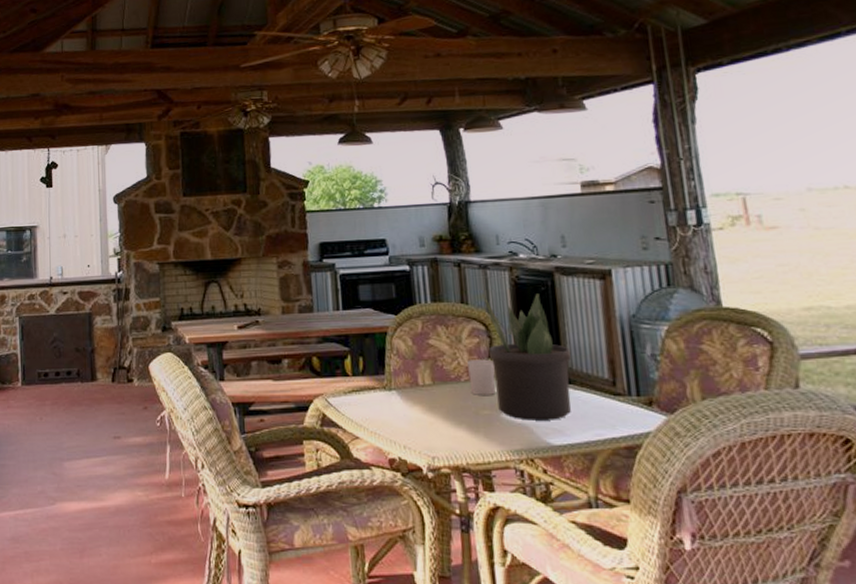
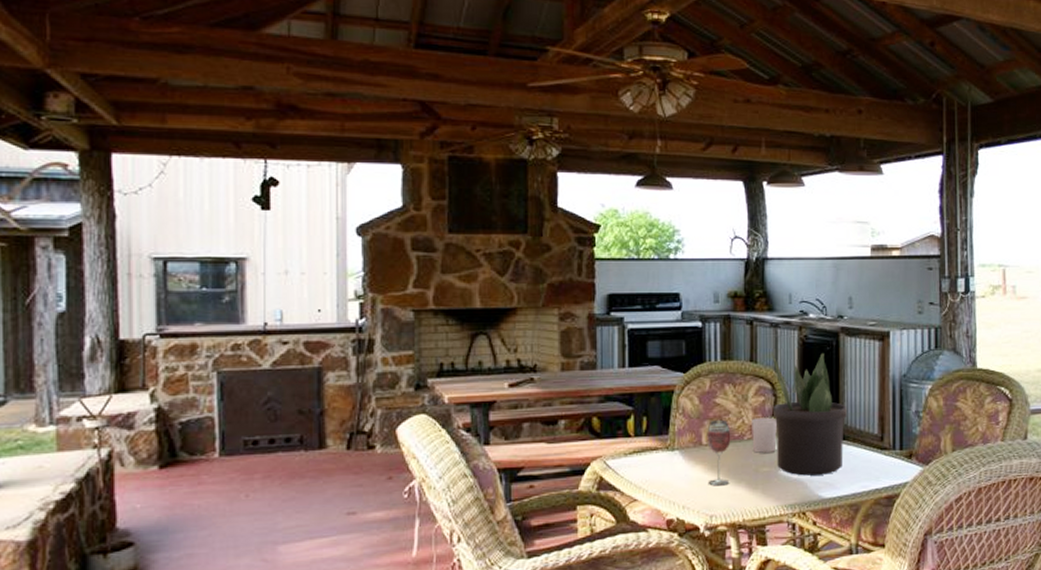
wineglass: none [422,360,449,427] -> present [707,419,731,486]

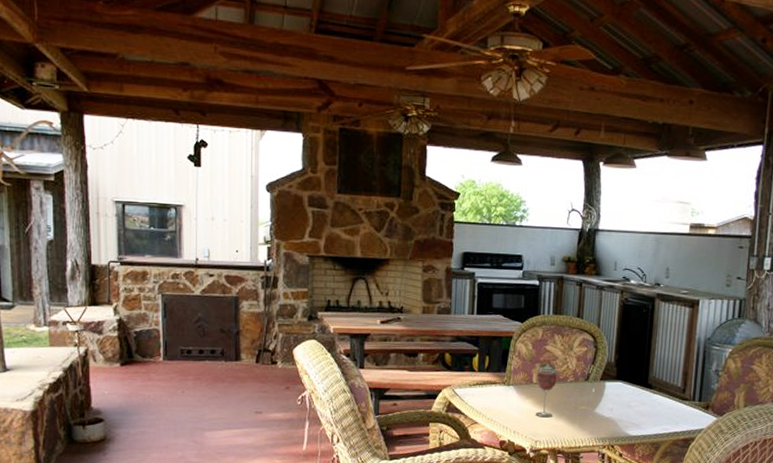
candle holder: present [752,417,777,453] -> none [574,364,596,394]
planter: present [772,352,847,476] -> none [593,310,656,416]

